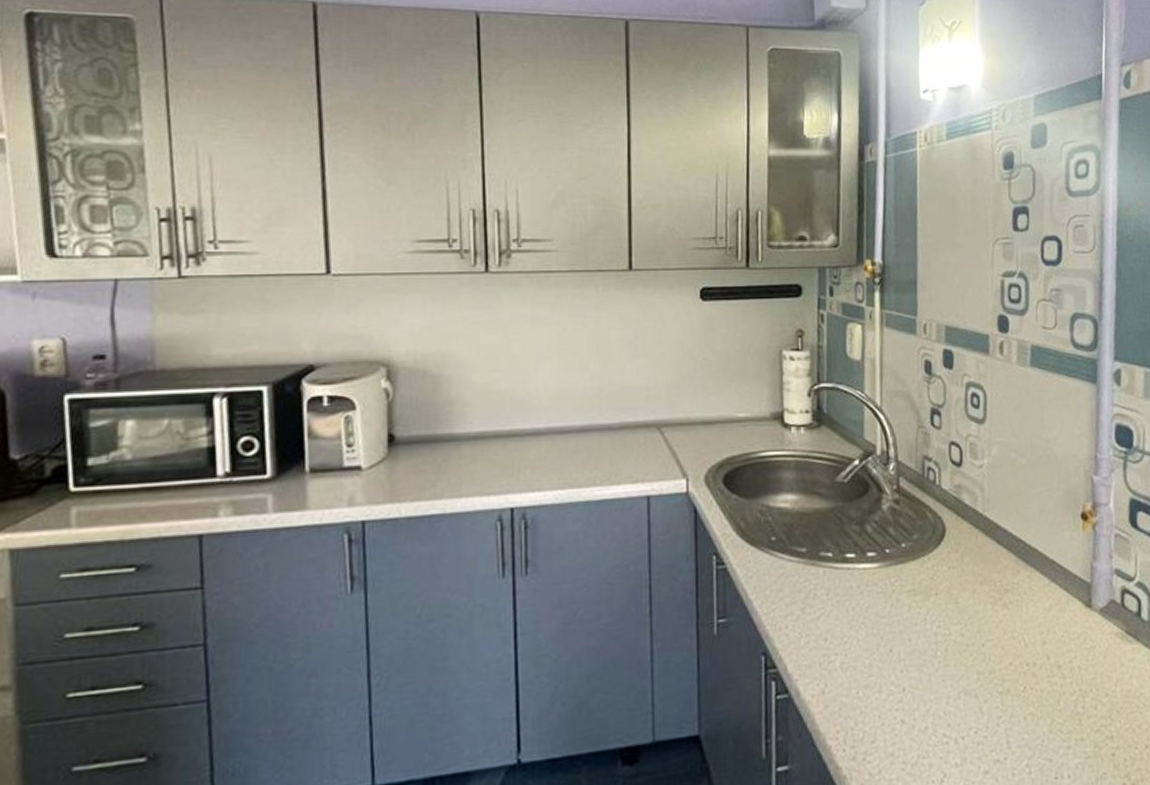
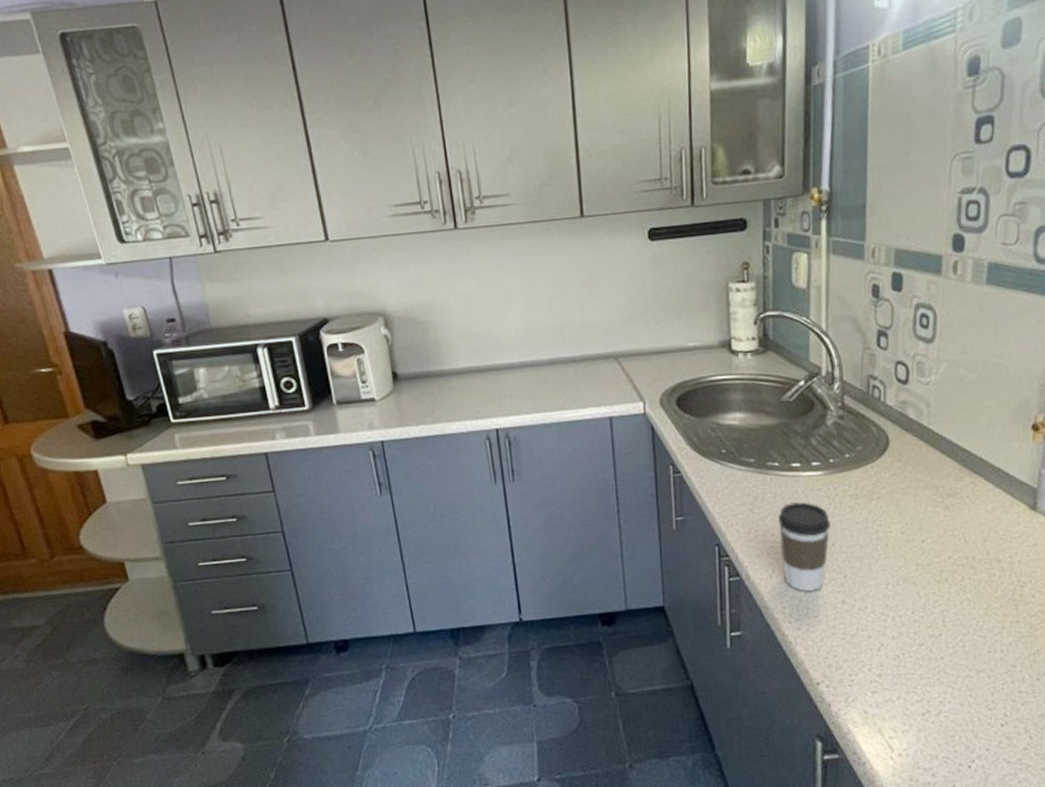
coffee cup: none [830,599,887,710] -> present [777,502,830,591]

